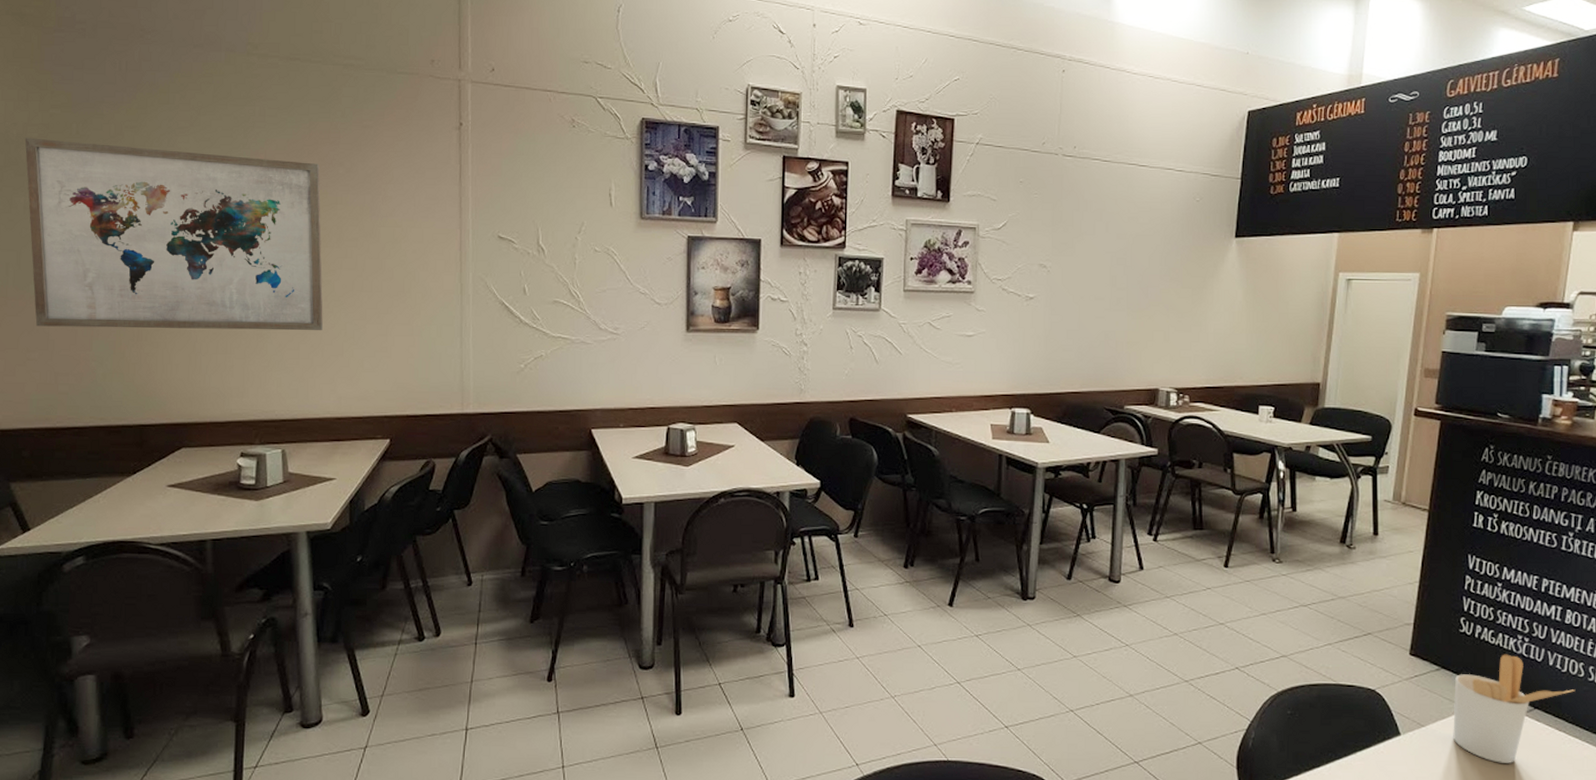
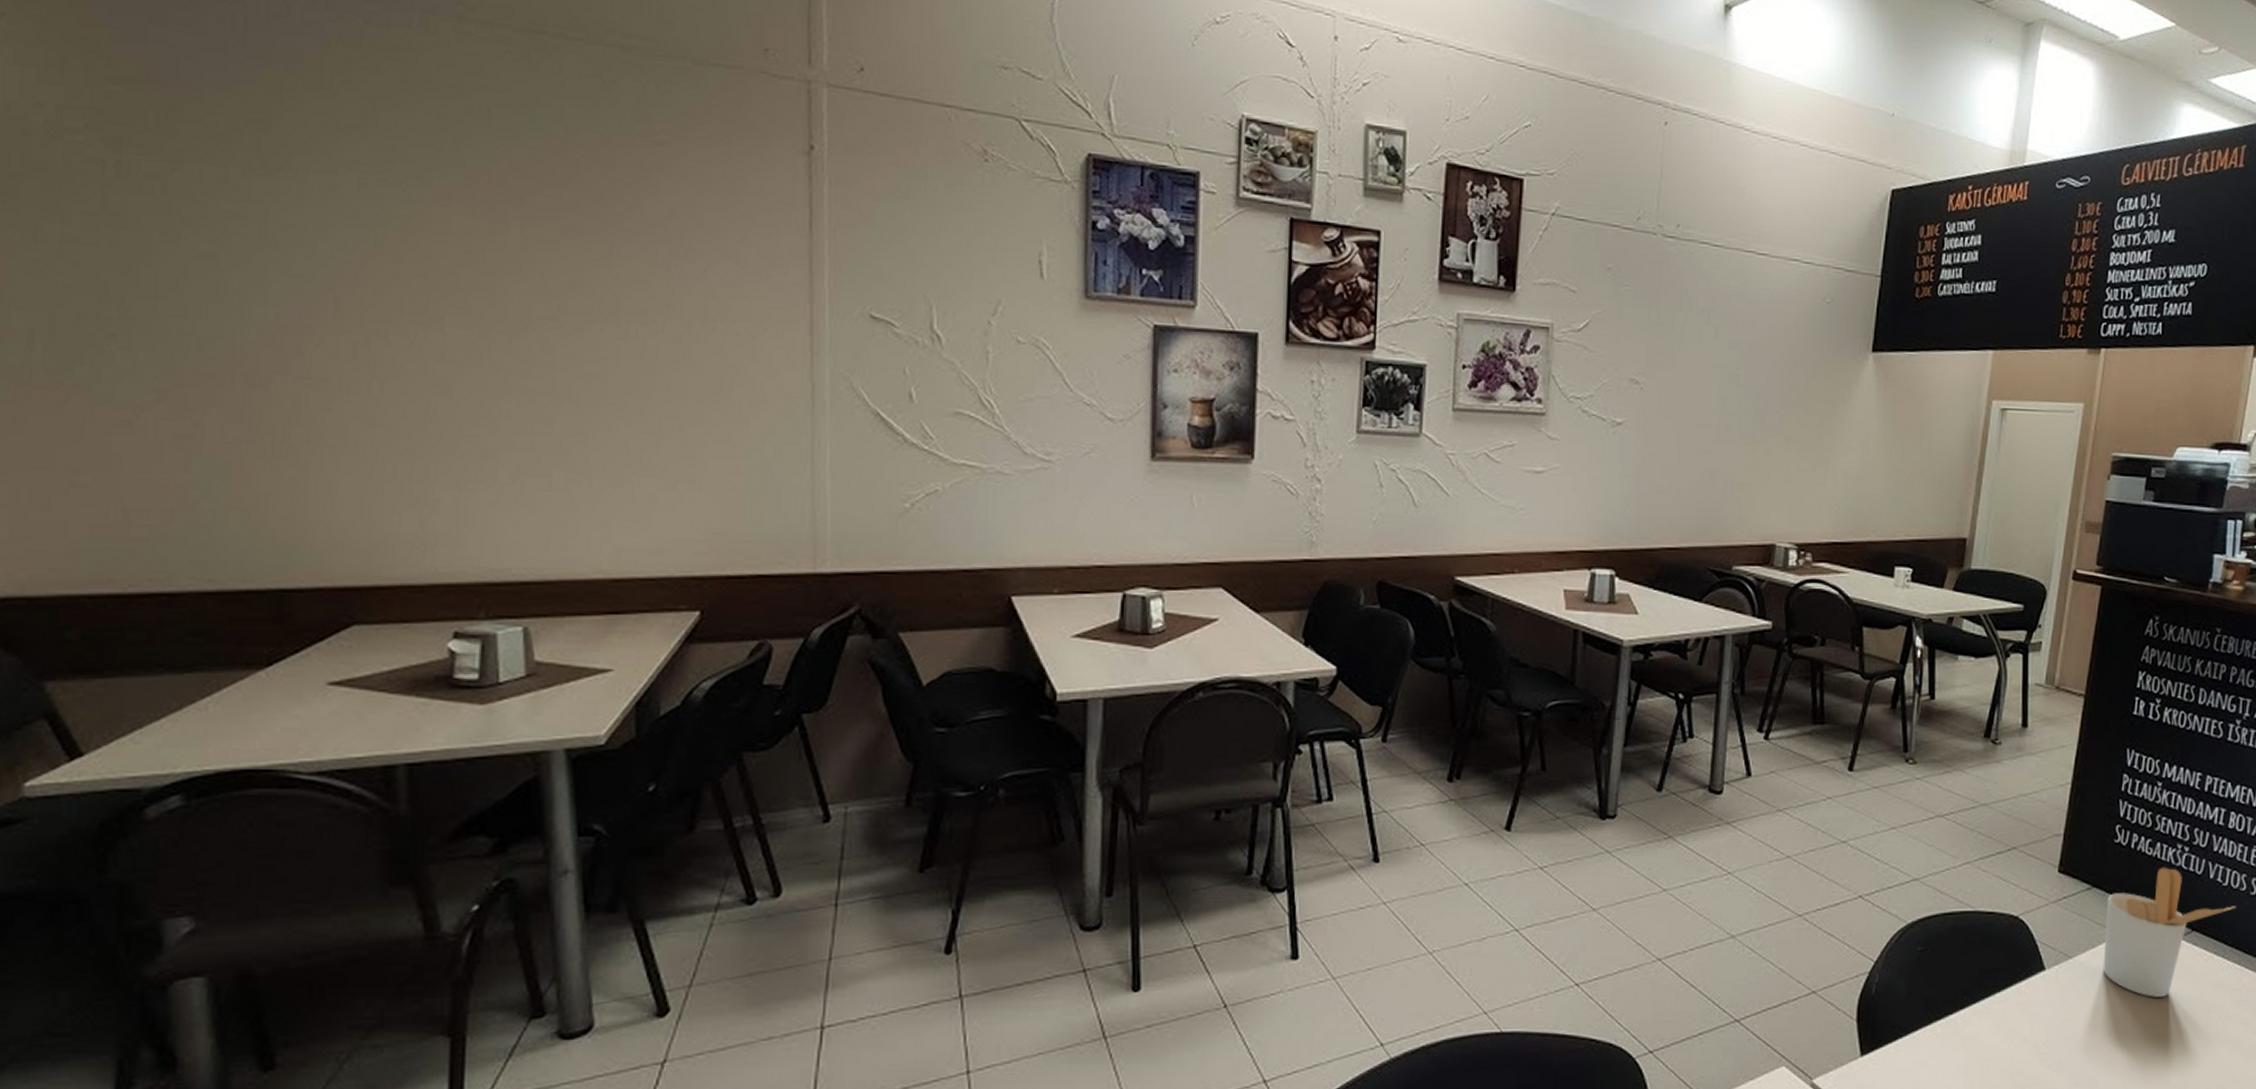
wall art: present [24,138,323,331] -> none [59,128,590,449]

